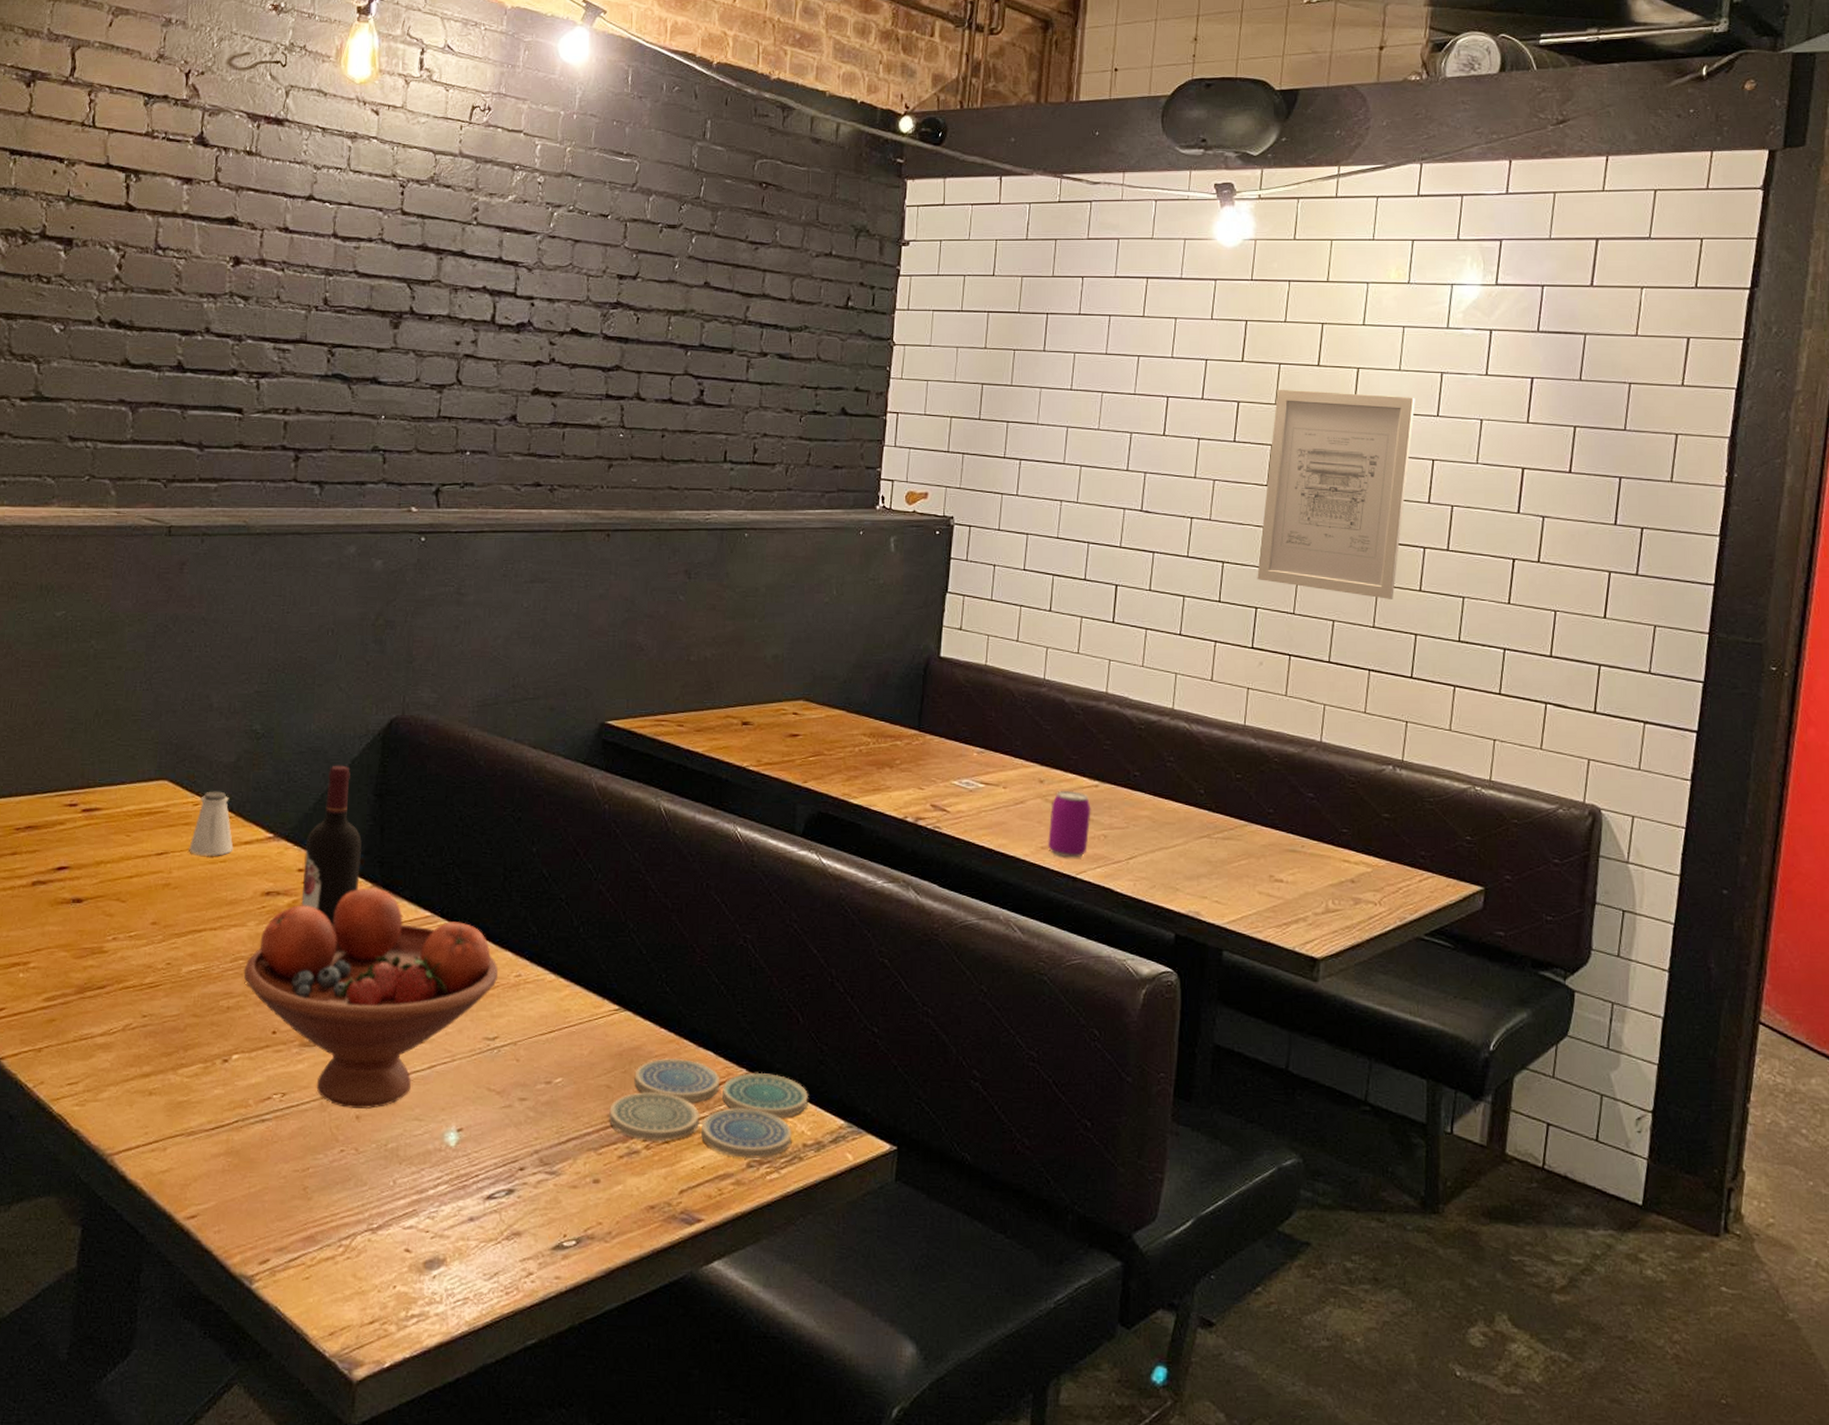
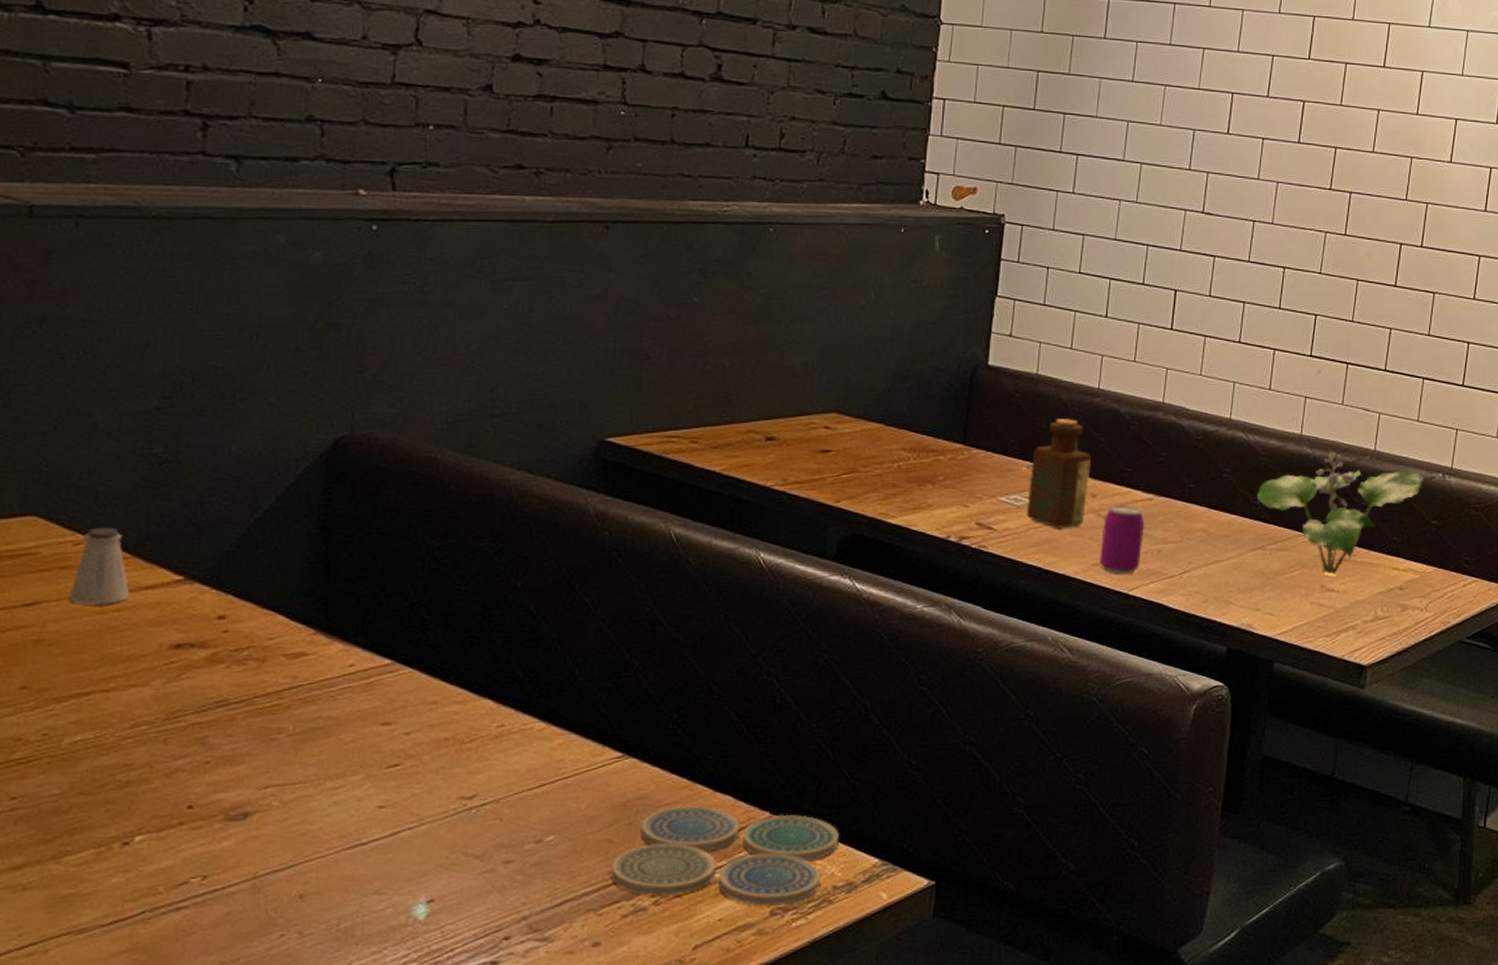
fruit bowl: present [243,888,499,1109] -> none [147,634,477,887]
wine bottle: present [301,765,362,926] -> none [222,493,302,681]
bottle: none [977,707,1038,812] -> present [1026,419,1091,528]
plant: none [1201,742,1375,865] -> present [1256,451,1426,575]
wall art: present [1257,389,1415,599] -> none [1317,89,1476,307]

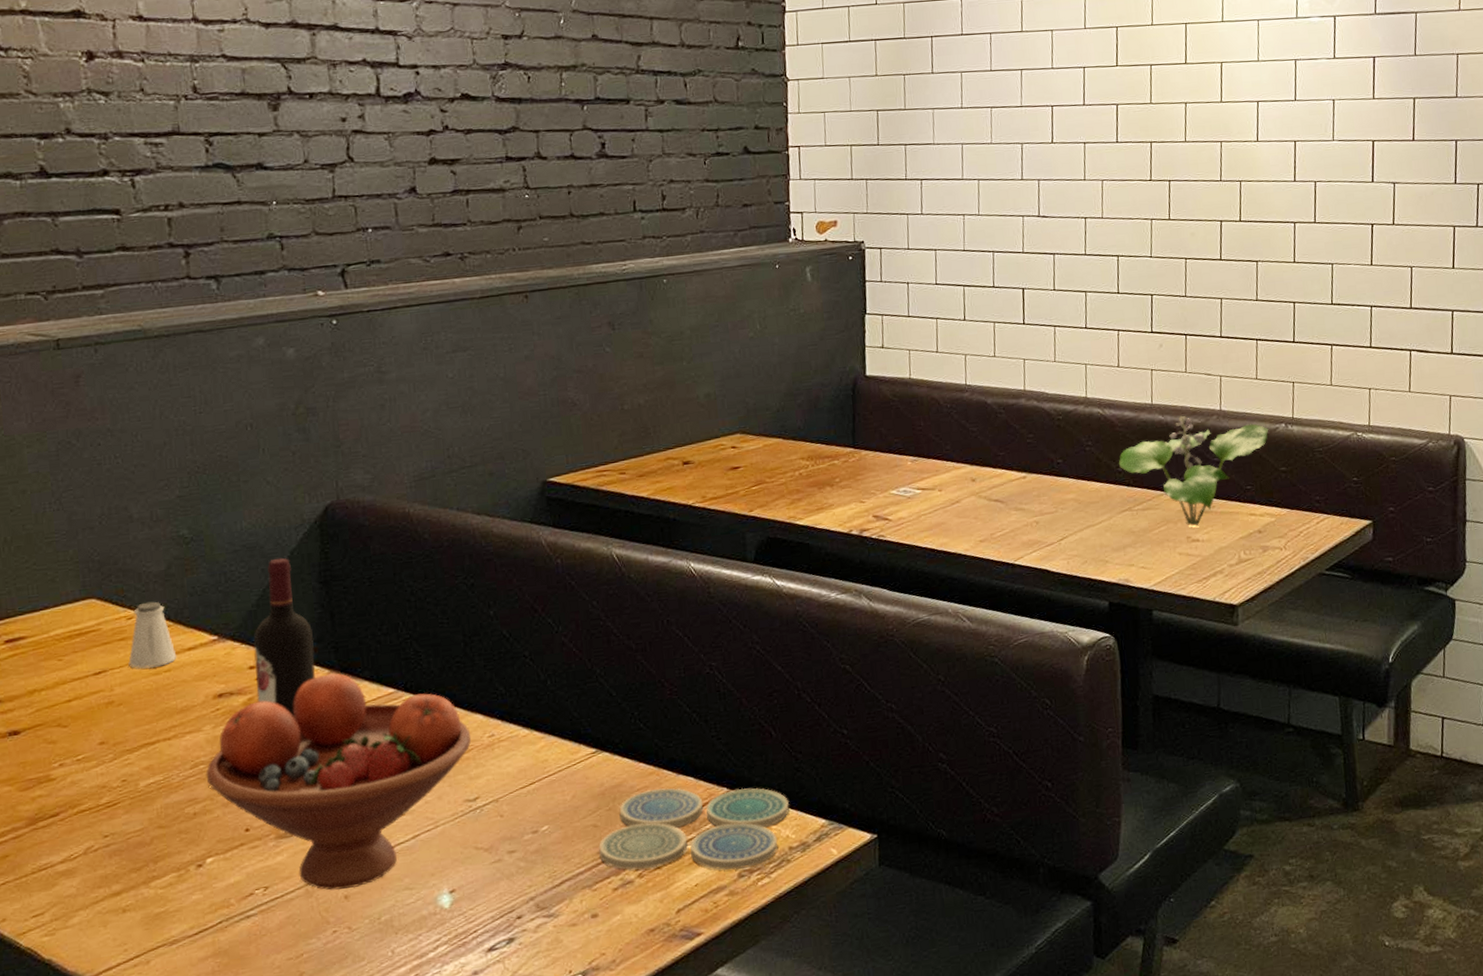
fruit bowl: none [147,634,477,887] -> present [206,673,472,890]
wine bottle: none [222,493,302,681] -> present [253,557,315,717]
bottle: present [1026,419,1091,528] -> none [915,414,968,512]
beverage can: present [1100,505,1145,574] -> none [985,485,1022,547]

